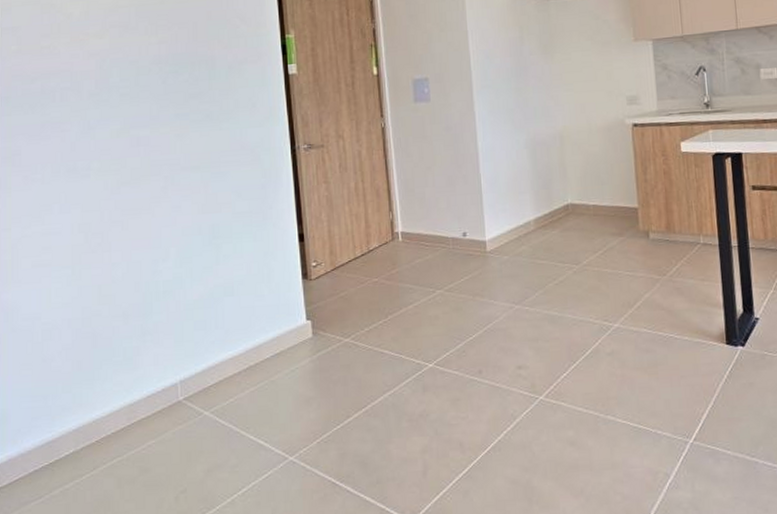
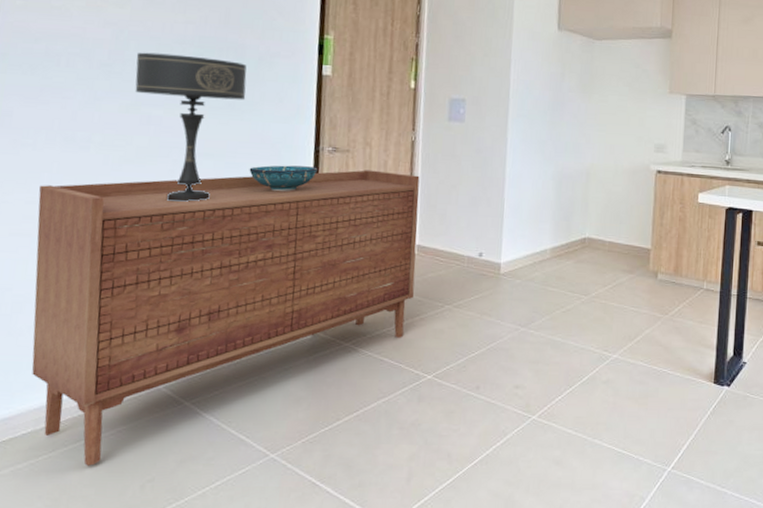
sideboard: none [51,161,405,482] -> present [31,170,420,466]
table lamp: none [119,73,222,218] -> present [135,52,247,203]
decorative bowl: none [233,166,296,195] -> present [249,165,318,191]

